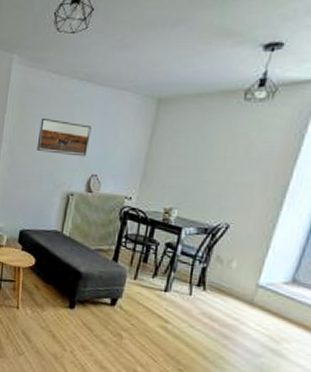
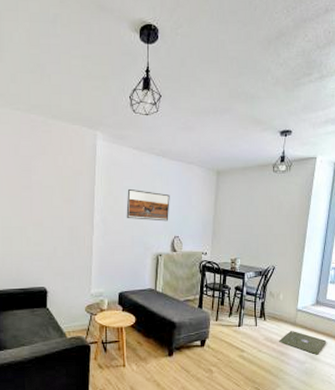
rug: none [221,309,301,350] -> present [278,330,326,355]

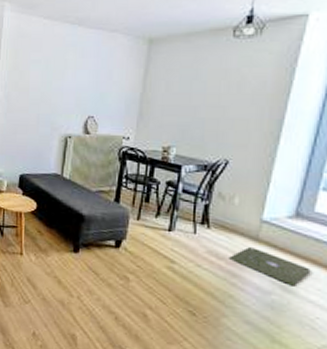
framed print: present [126,188,170,222] -> none [32,62,85,99]

